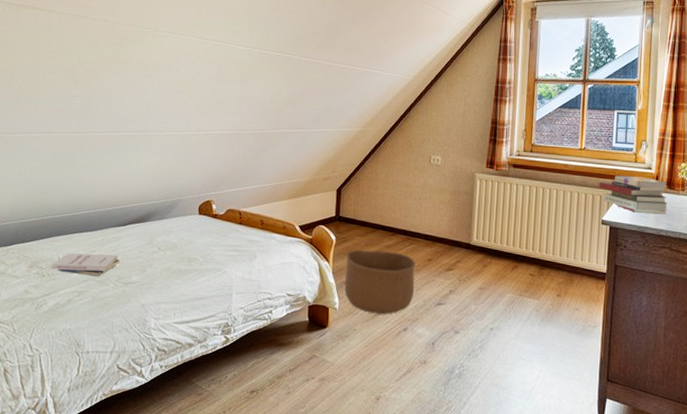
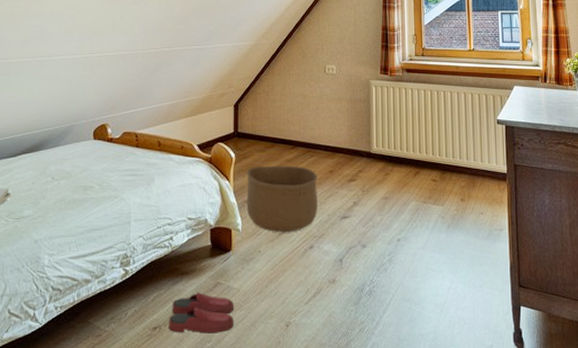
slippers: none [265,363,328,401] -> present [169,292,234,334]
books: present [598,176,668,214] -> none [490,74,559,110]

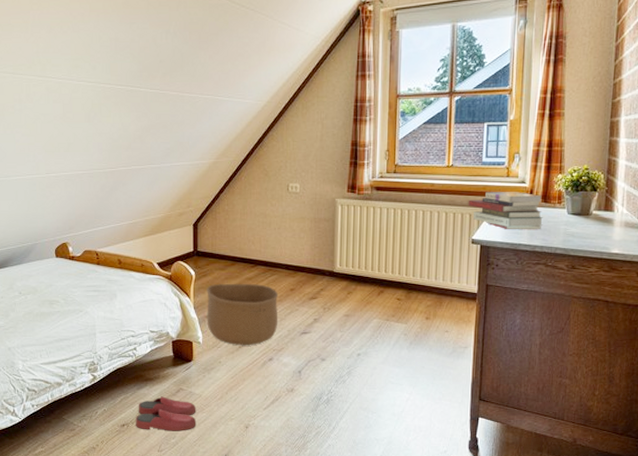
books: none [490,74,559,110] -> present [468,192,543,229]

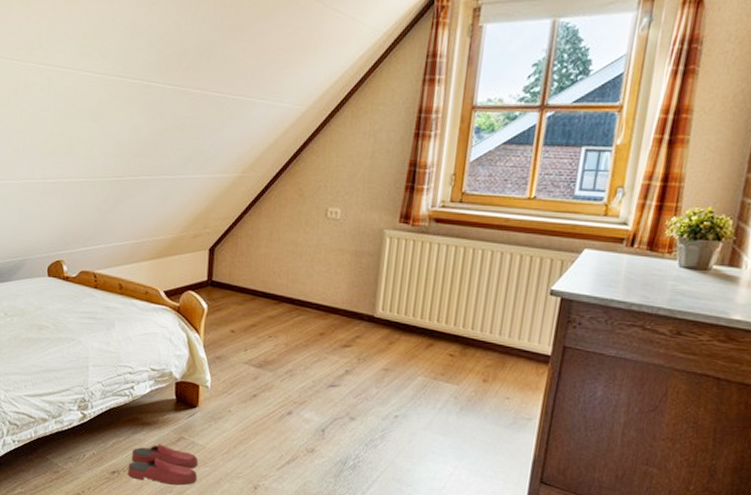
basket: present [207,283,279,346] -> none [217,320,305,395]
books: present [468,192,543,229] -> none [550,233,648,283]

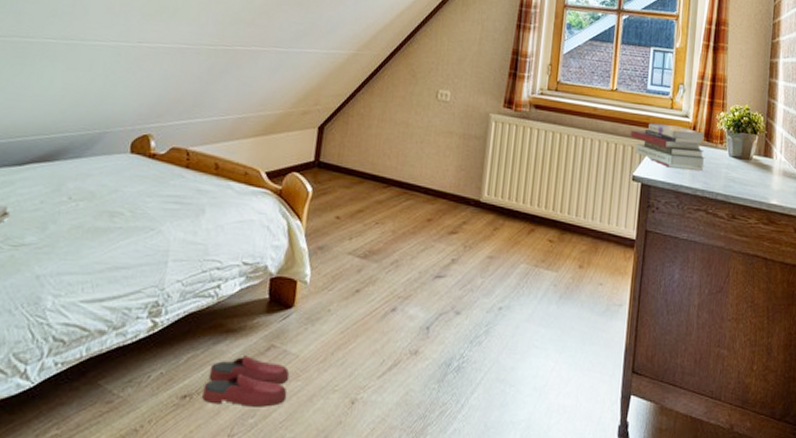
books: none [550,233,648,283] -> present [630,123,705,171]

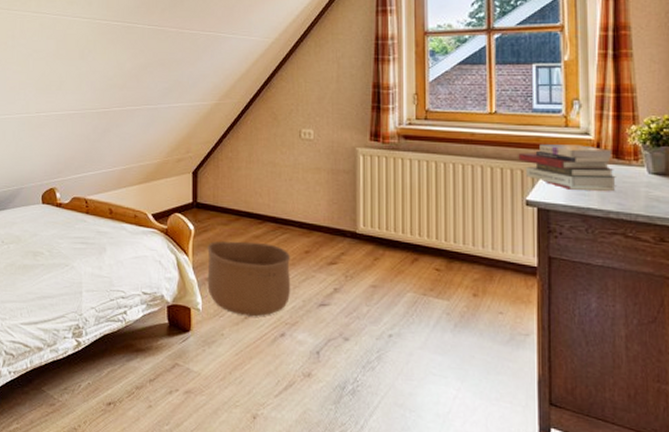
slippers: present [202,355,290,407] -> none [124,371,195,417]
basket: none [318,205,413,290] -> present [207,240,291,317]

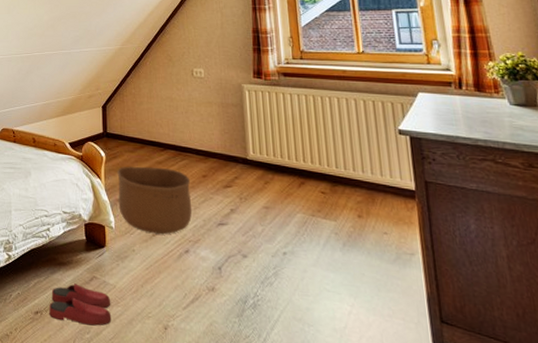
slippers: none [124,371,195,417] -> present [49,283,112,326]
books: present [518,144,616,191] -> none [387,80,481,121]

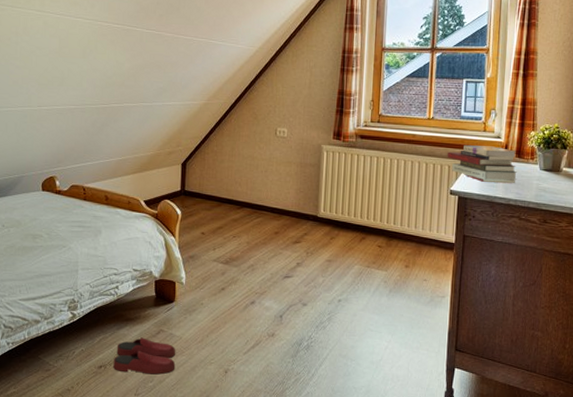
basket: present [117,166,192,234] -> none [190,223,263,288]
books: none [387,80,481,121] -> present [447,145,517,183]

